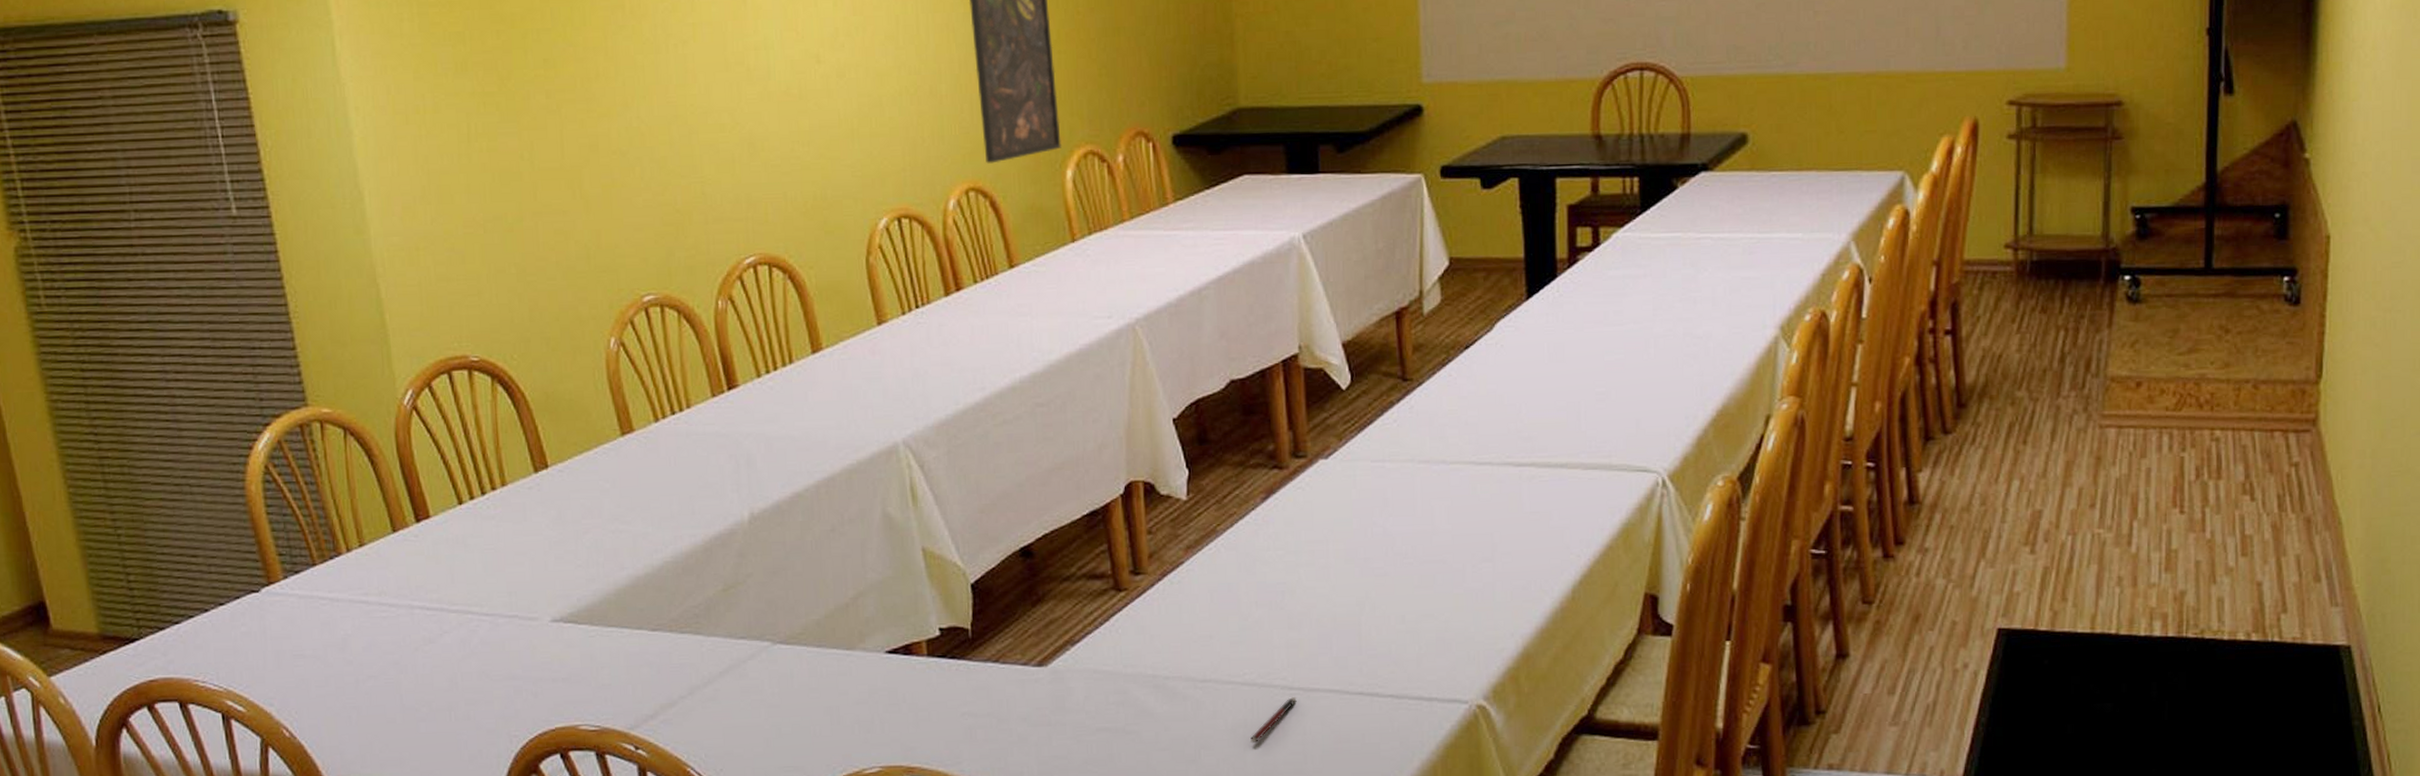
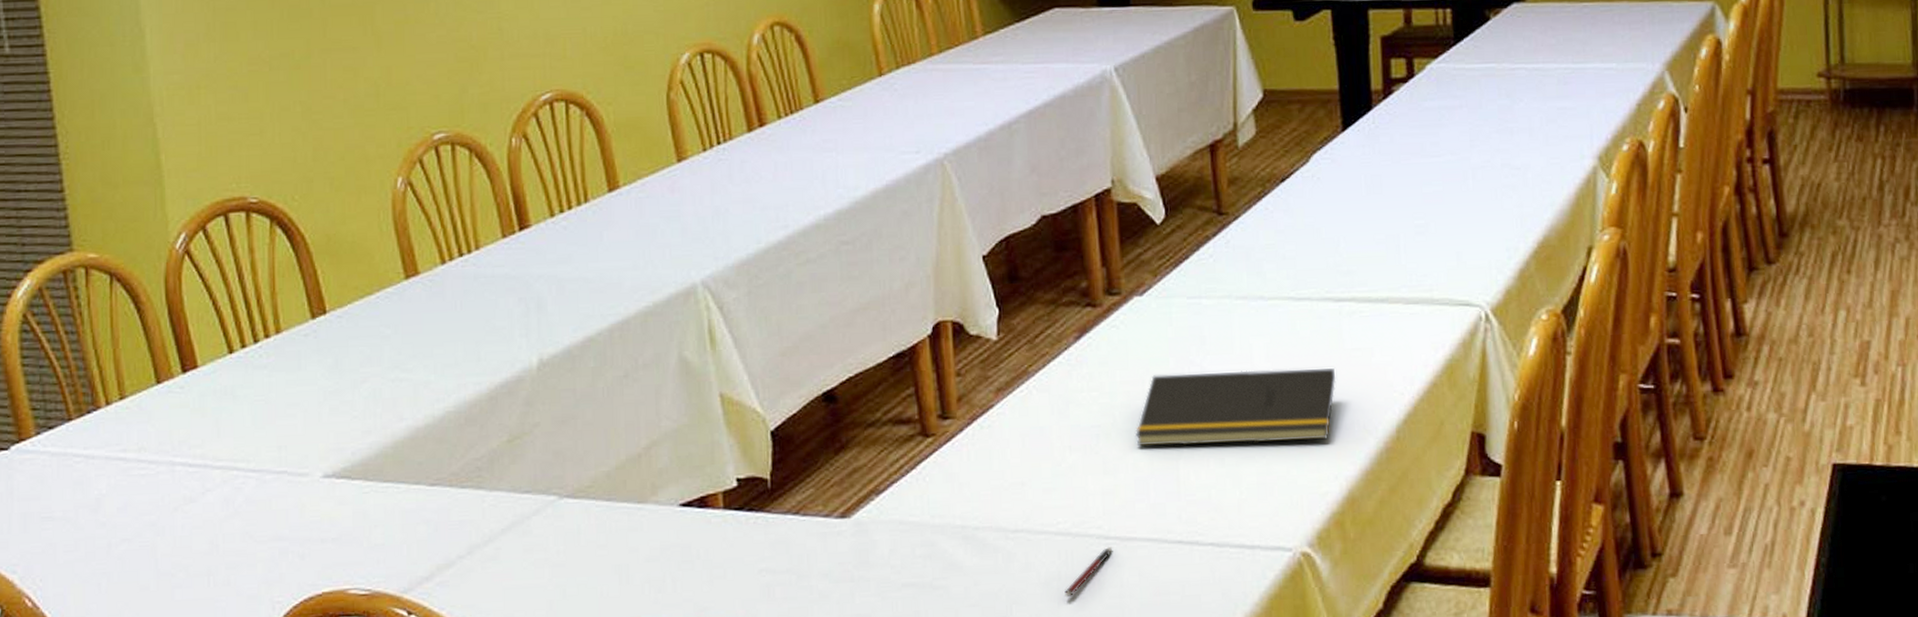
notepad: none [1320,531,1515,603] -> present [1136,368,1336,446]

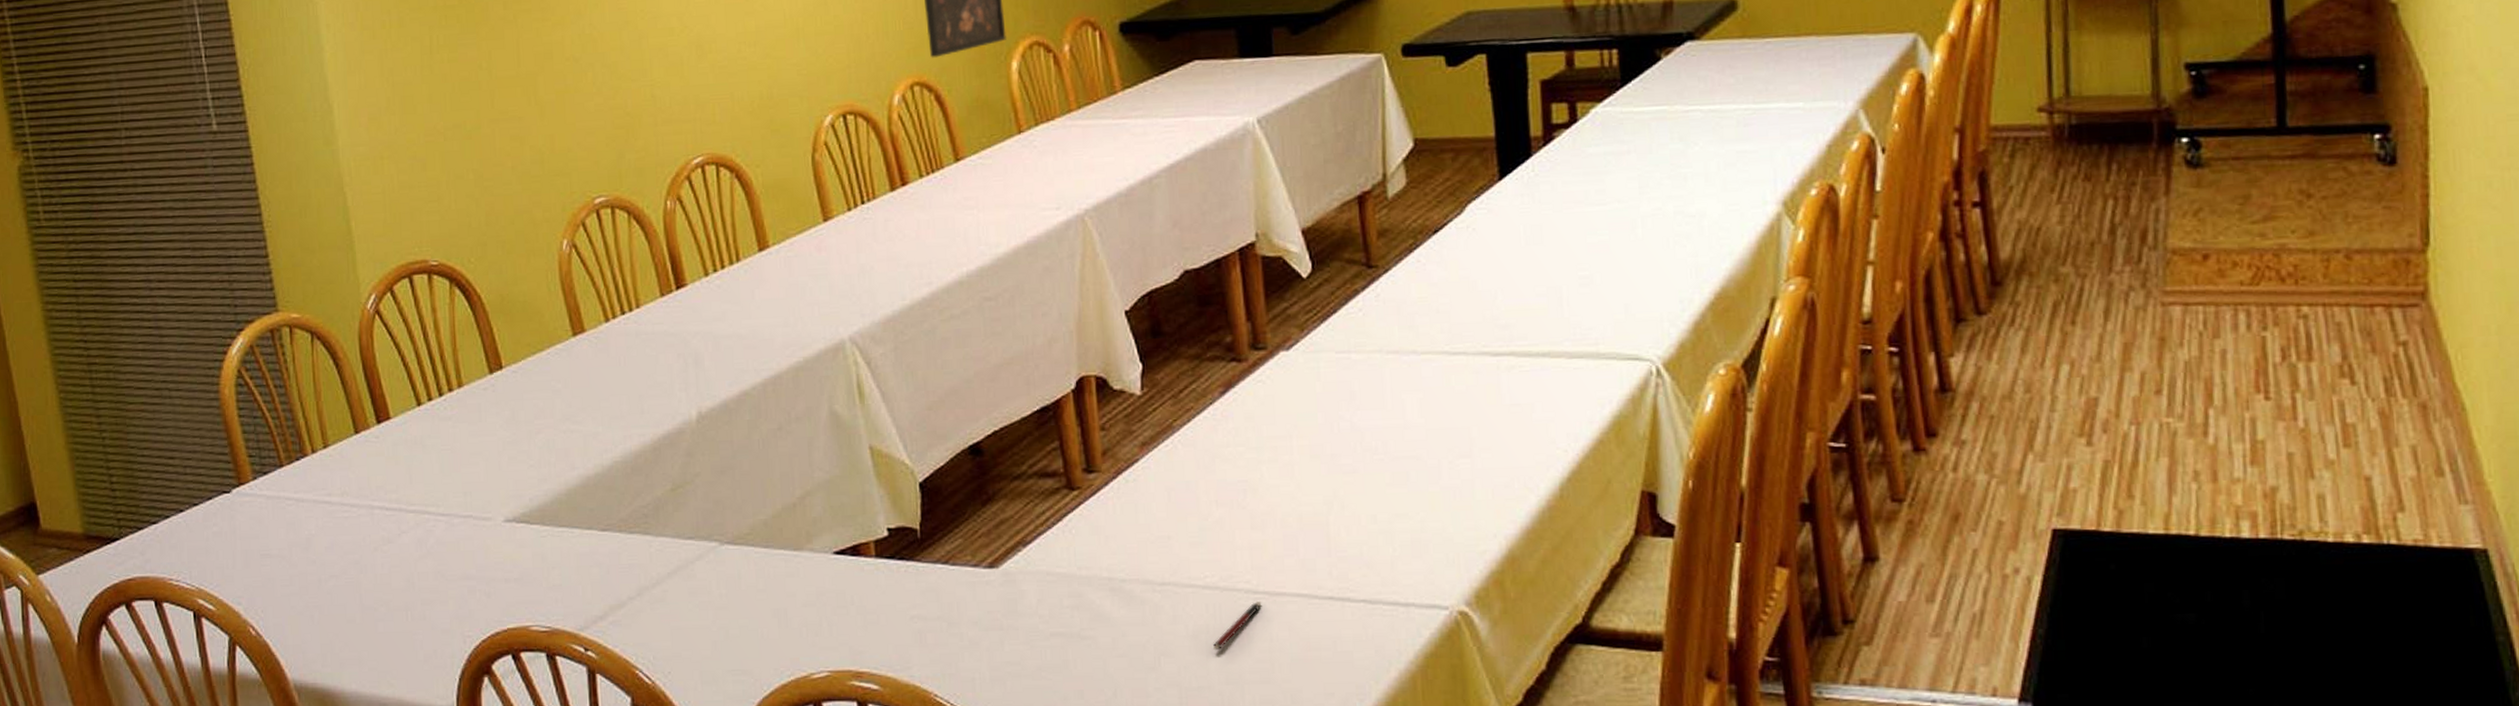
notepad: present [1136,368,1336,446] -> none [1284,424,1495,502]

